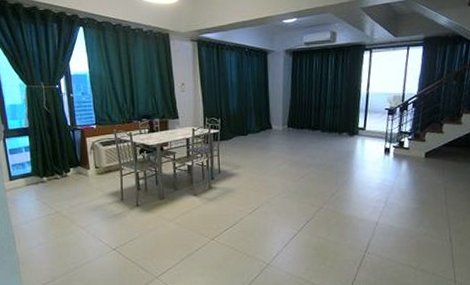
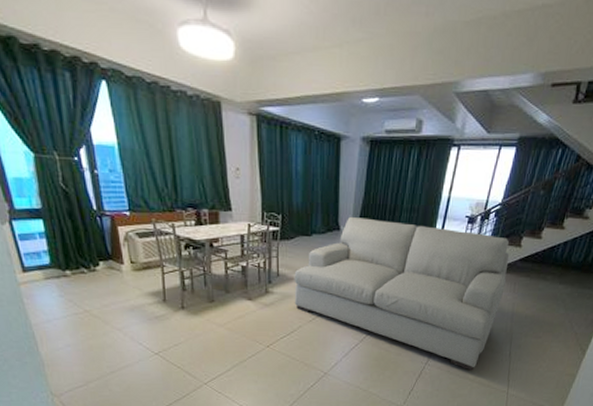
sofa: none [233,116,434,258] -> present [294,216,510,371]

